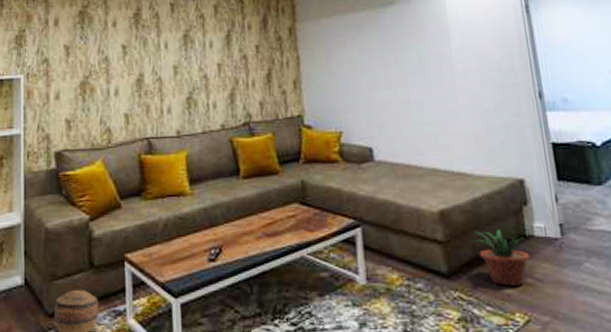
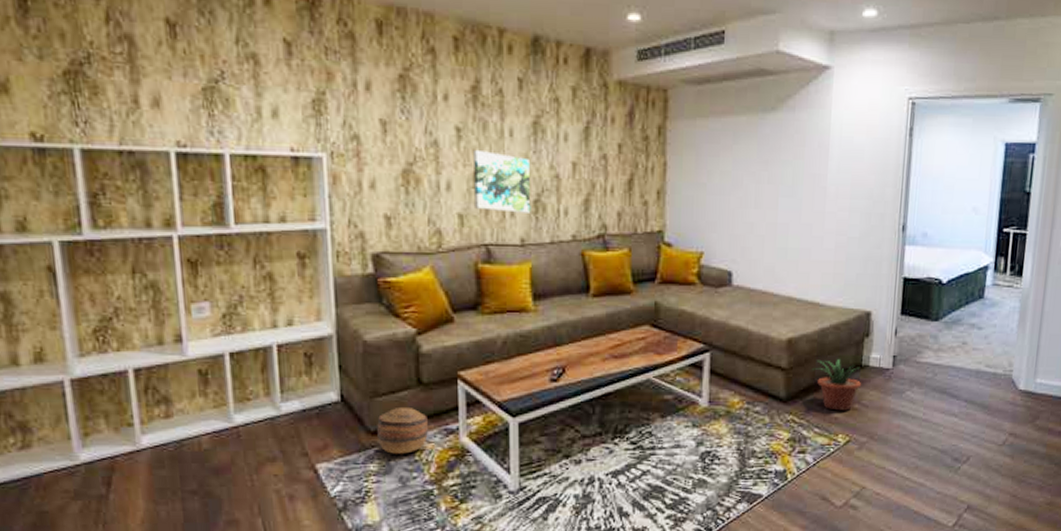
wall art: none [136,61,185,110] -> present [474,149,531,213]

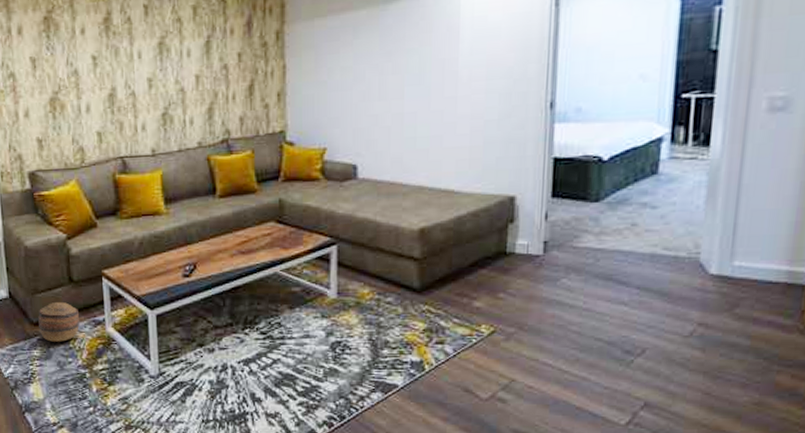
wall art: present [474,149,531,213] -> none [108,73,160,127]
potted plant: present [811,359,862,411] -> none [447,248,507,301]

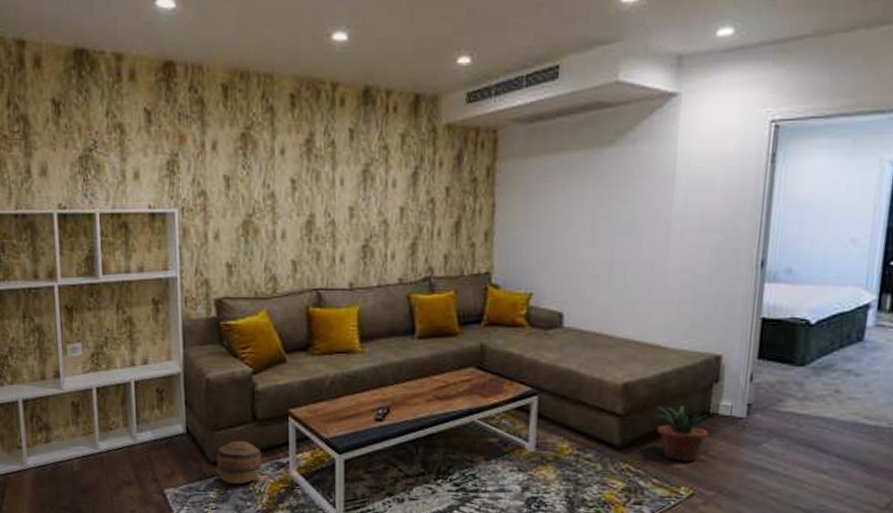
potted plant: none [447,248,507,301] -> present [650,406,710,462]

